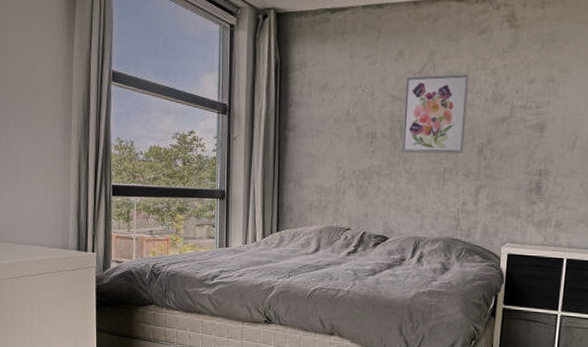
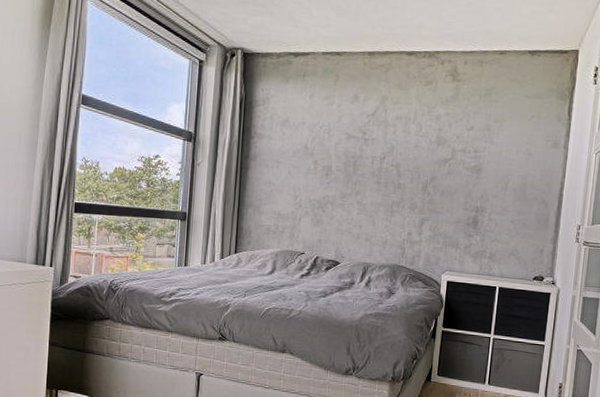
wall art: present [401,74,469,154] -> none [354,117,416,190]

